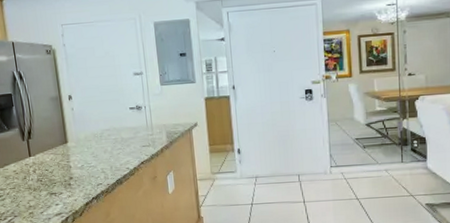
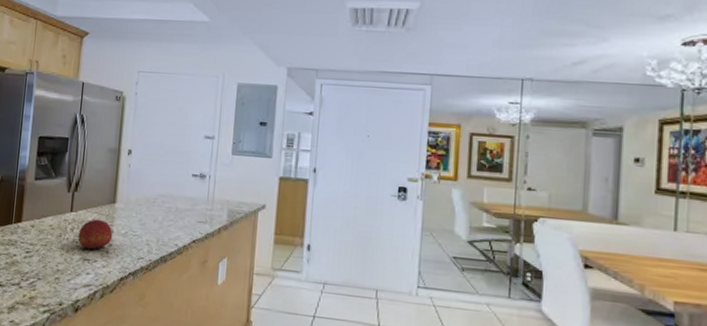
fruit: none [40,158,72,186] -> present [78,219,113,251]

